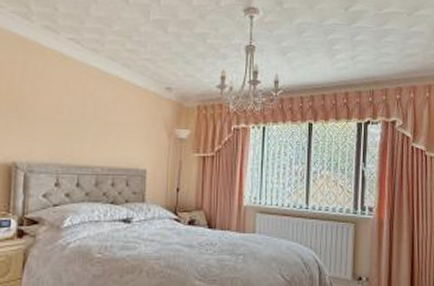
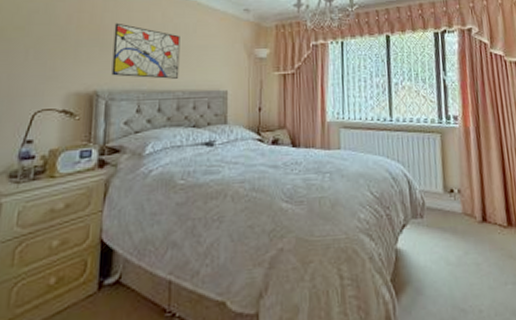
wall art: none [30,94,100,155] -> present [111,22,180,79]

